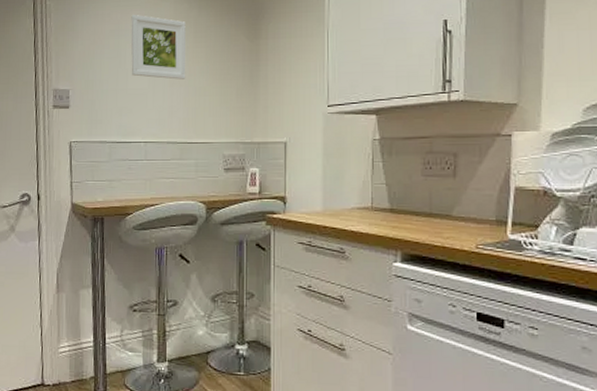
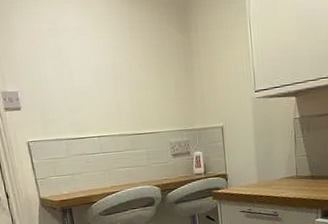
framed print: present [131,15,187,80] -> none [66,12,128,76]

